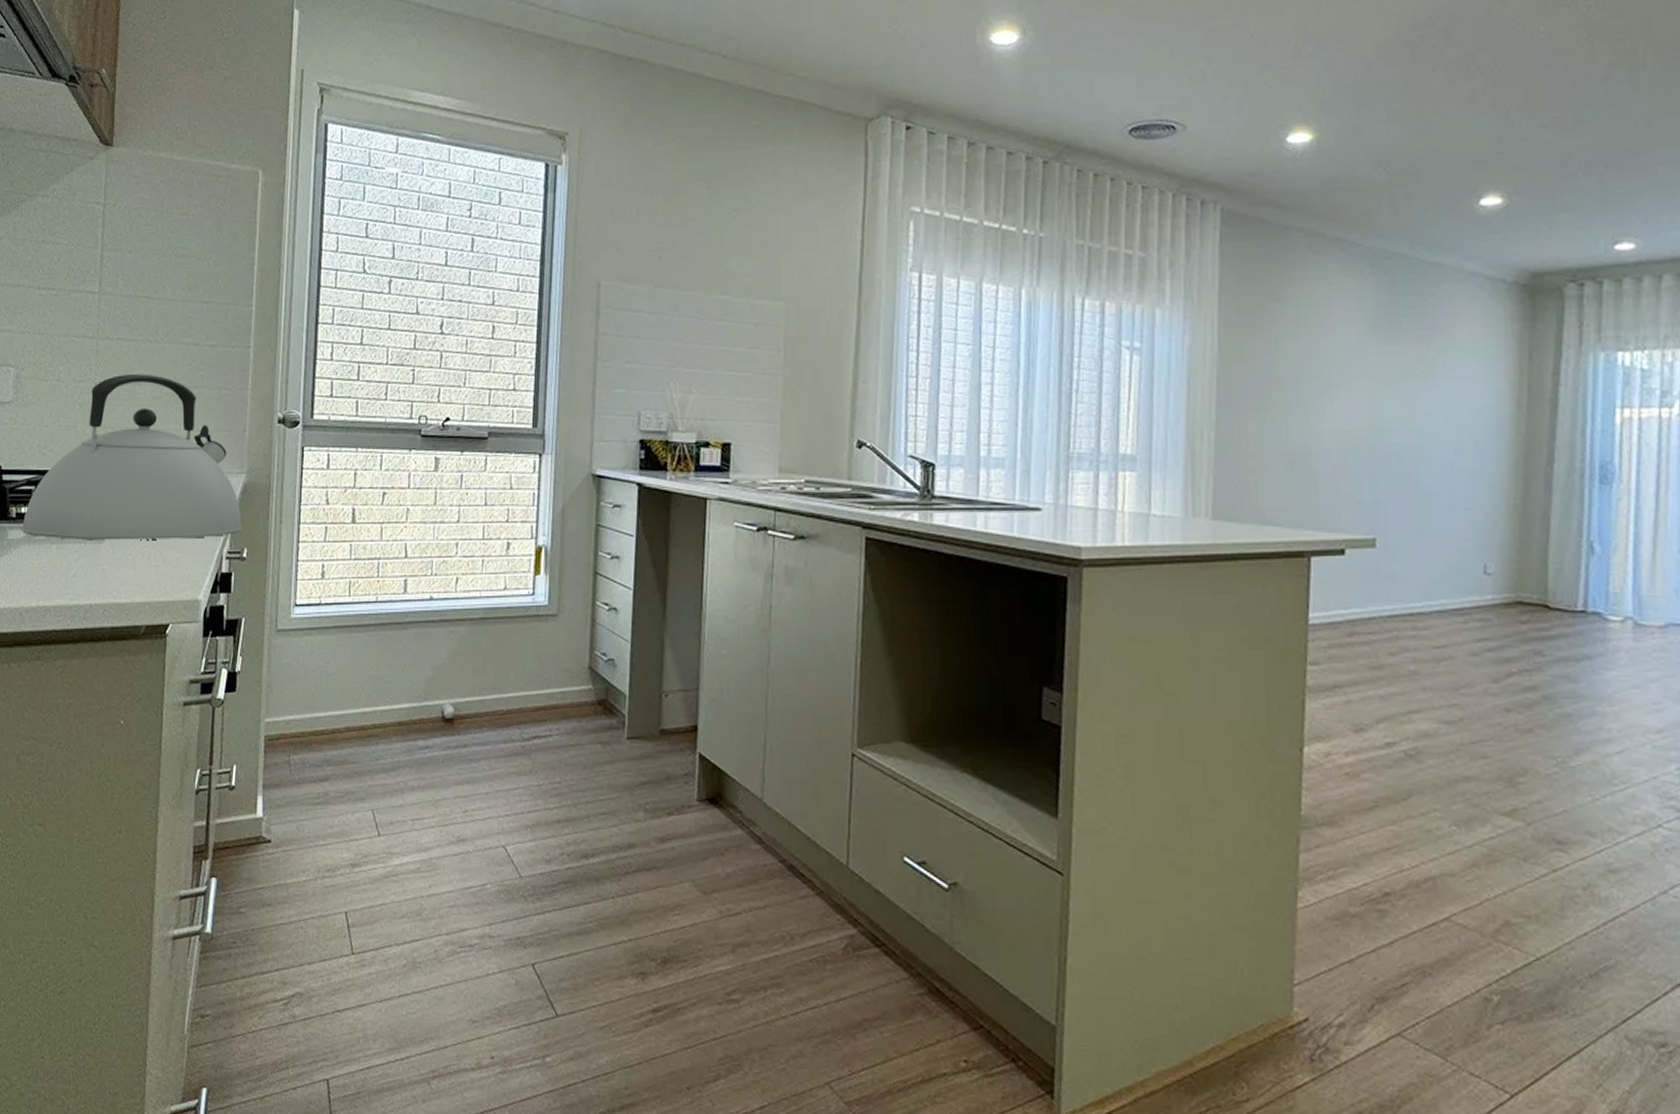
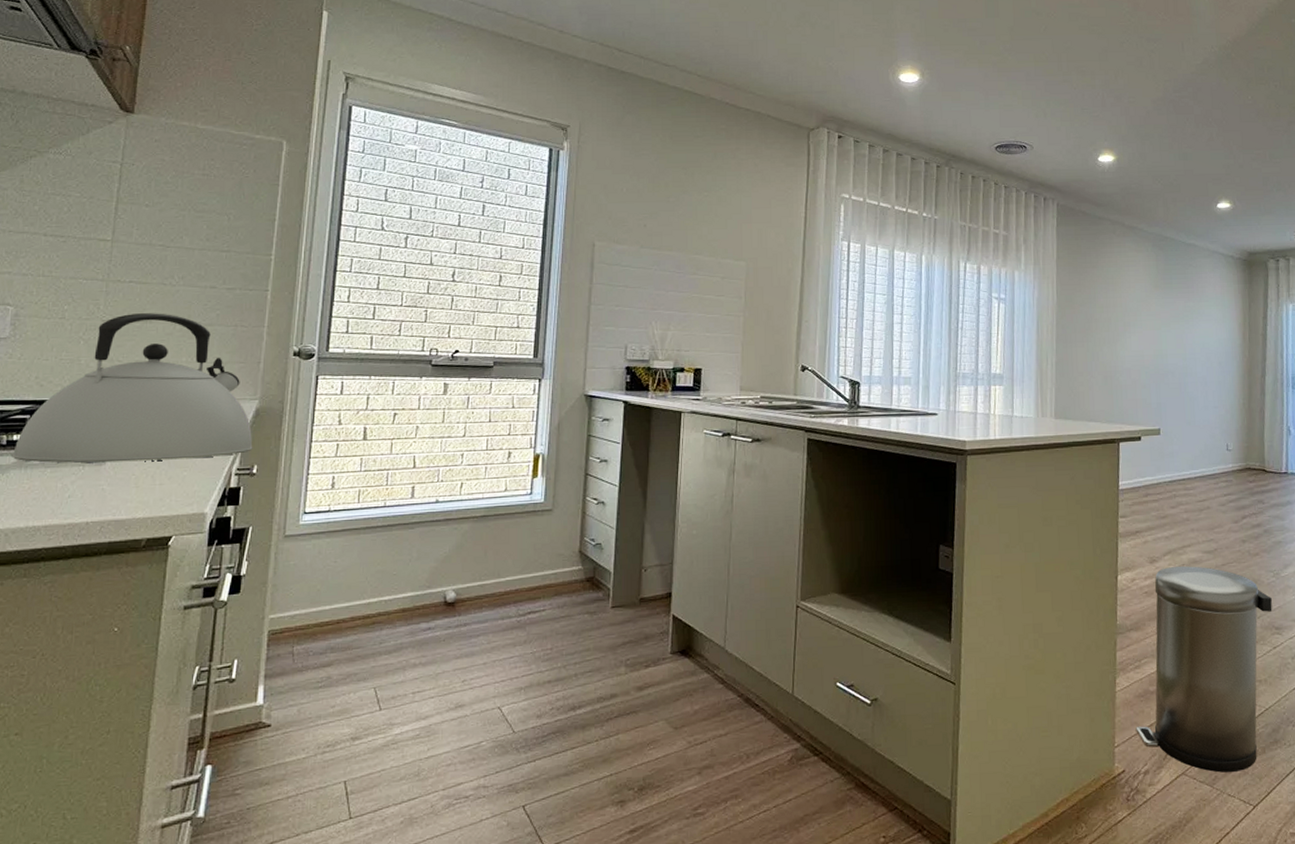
pedal bin: none [1326,740,1553,1043] -> present [1136,566,1272,773]

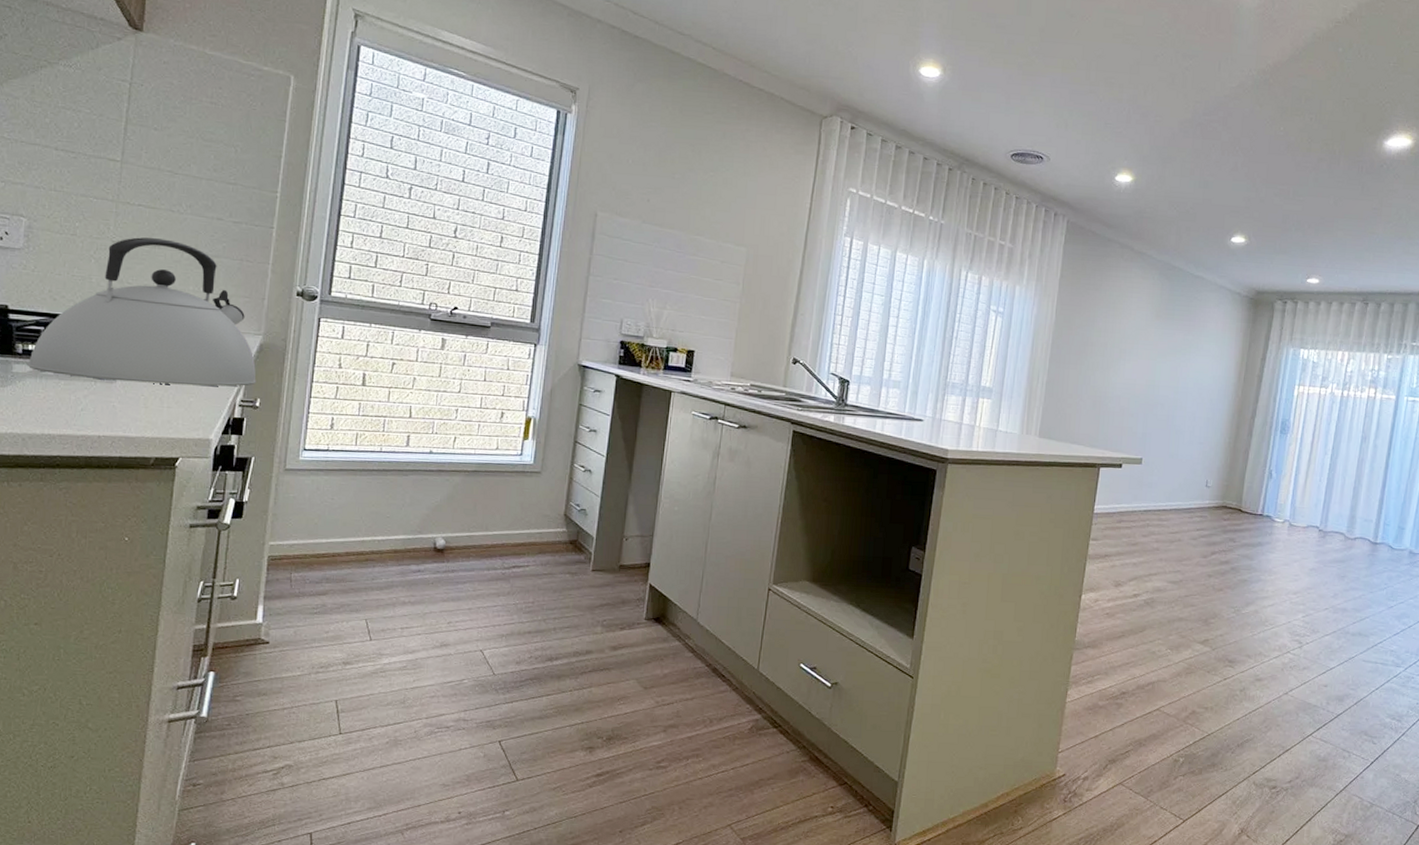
pedal bin: present [1136,566,1272,773] -> none [1080,592,1229,788]

